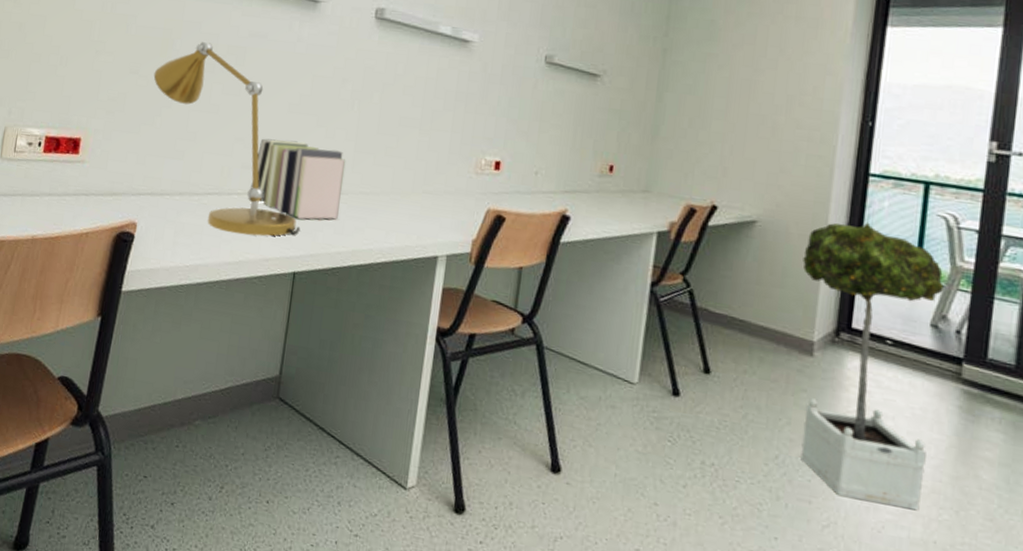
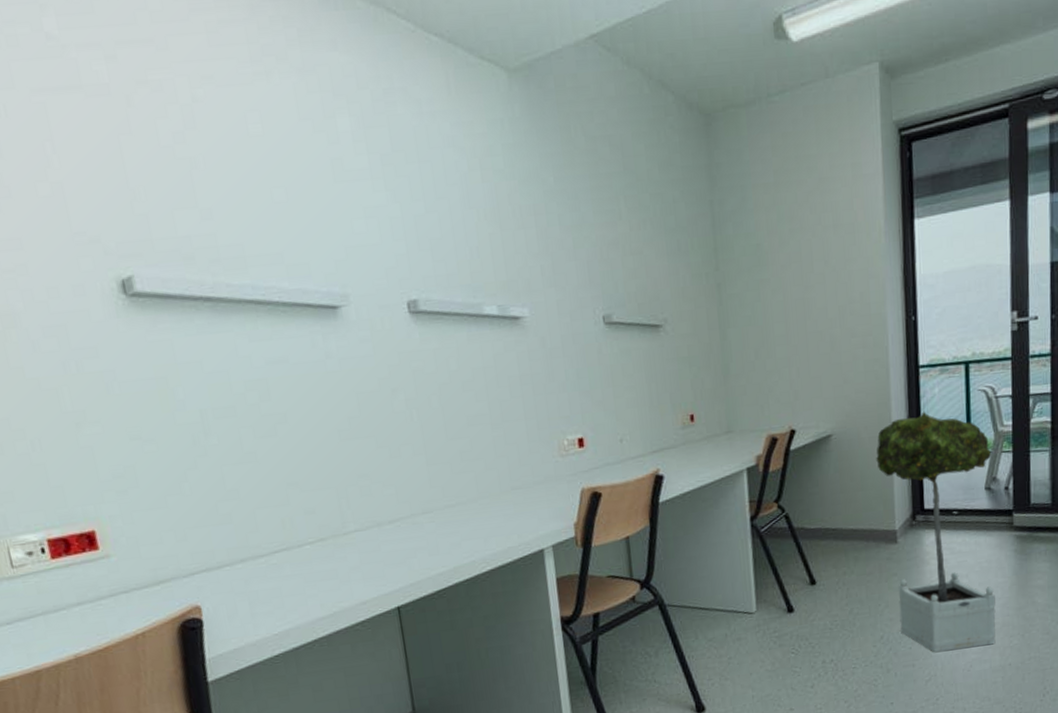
desk lamp: present [153,42,301,237] -> none [161,382,392,588]
books: present [251,138,346,220] -> none [317,468,429,552]

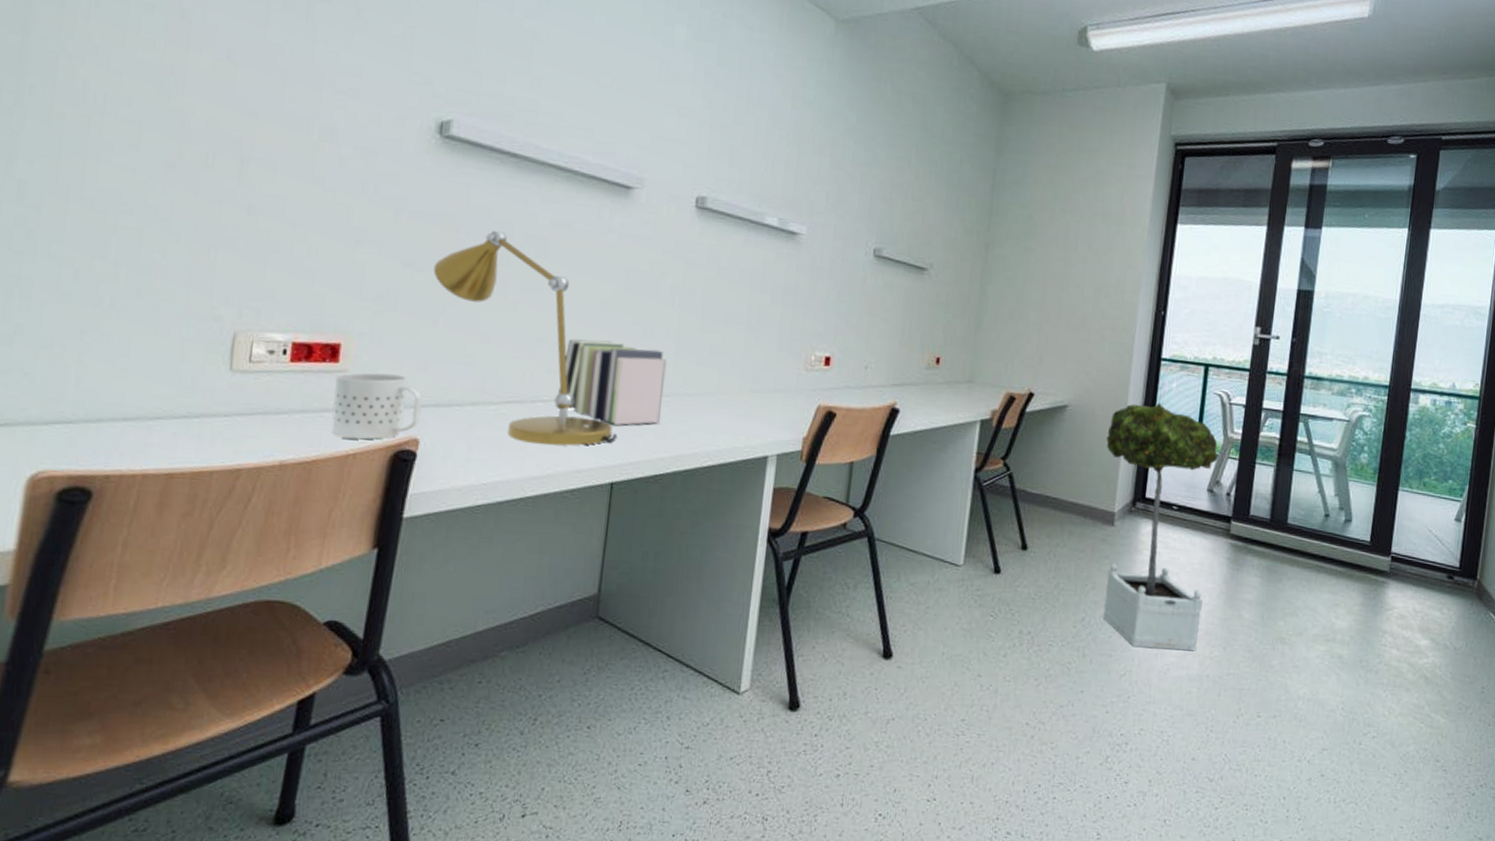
mug: none [101,548,196,621] -> present [331,372,423,440]
desk lamp: none [161,382,392,588] -> present [433,231,618,446]
books: none [317,468,429,552] -> present [558,339,667,426]

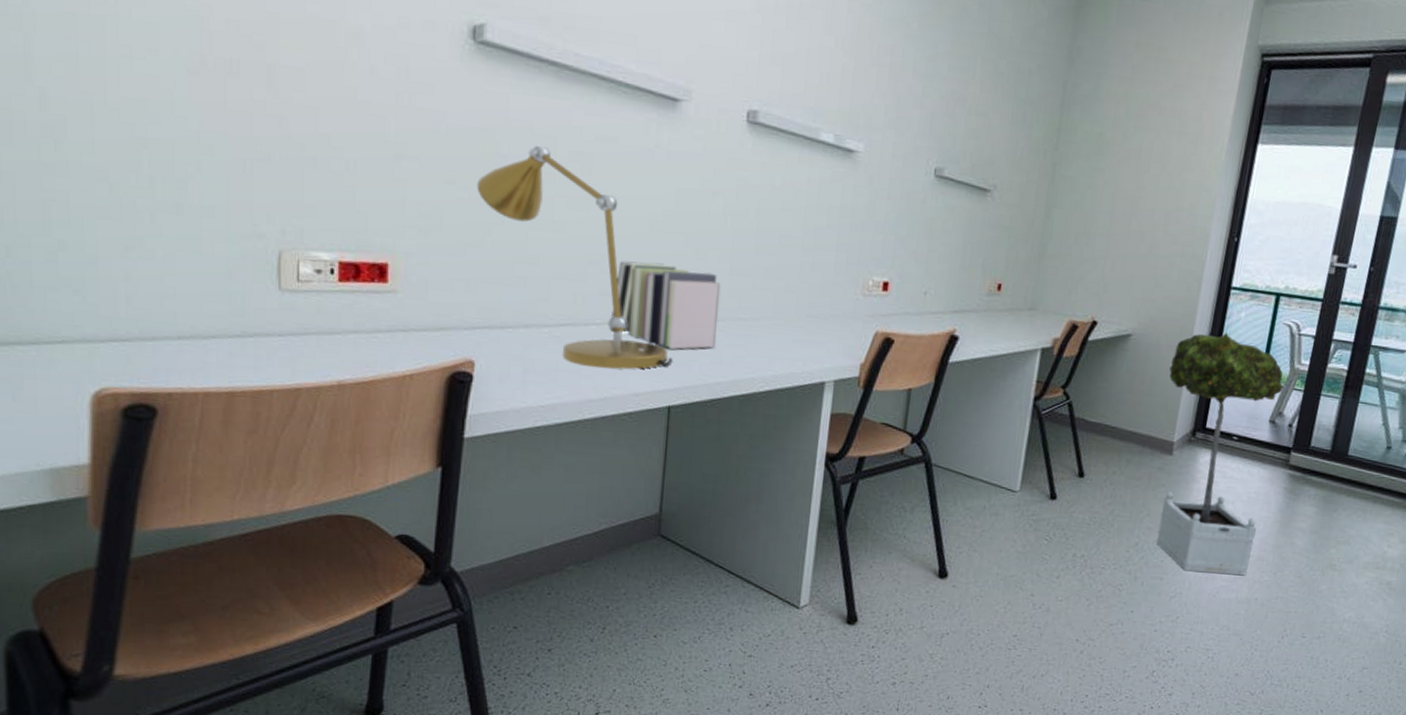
mug: present [331,372,423,440] -> none [385,292,475,361]

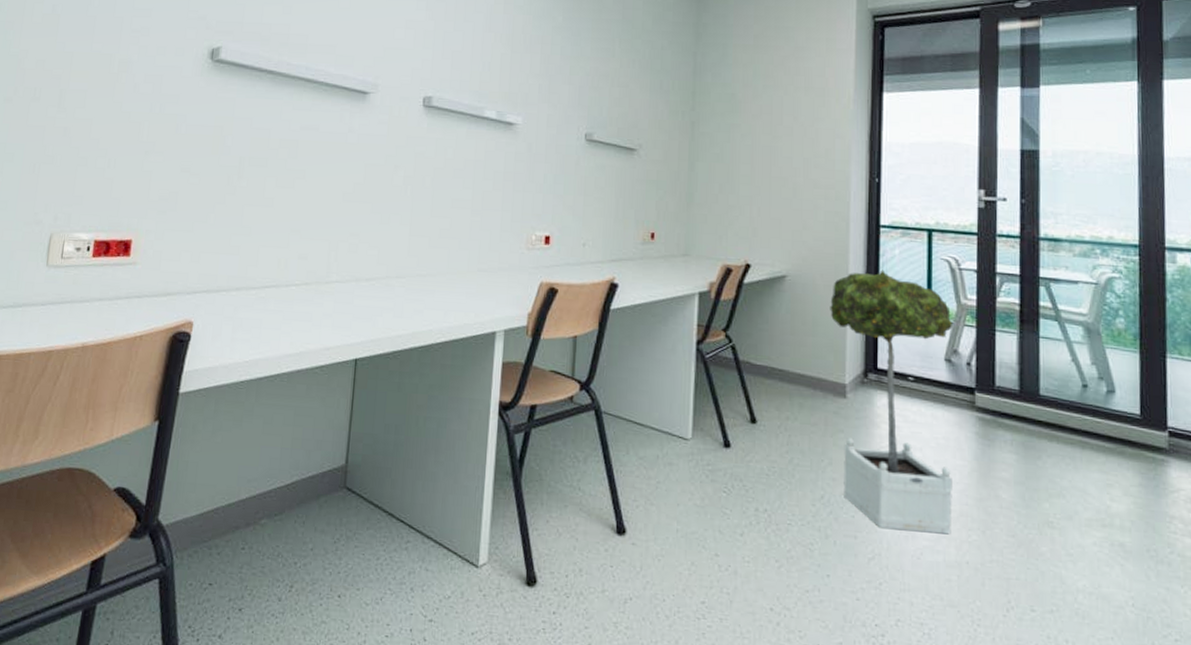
desk lamp: present [476,146,673,370] -> none [205,137,360,326]
books: present [611,260,721,350] -> none [308,228,402,306]

